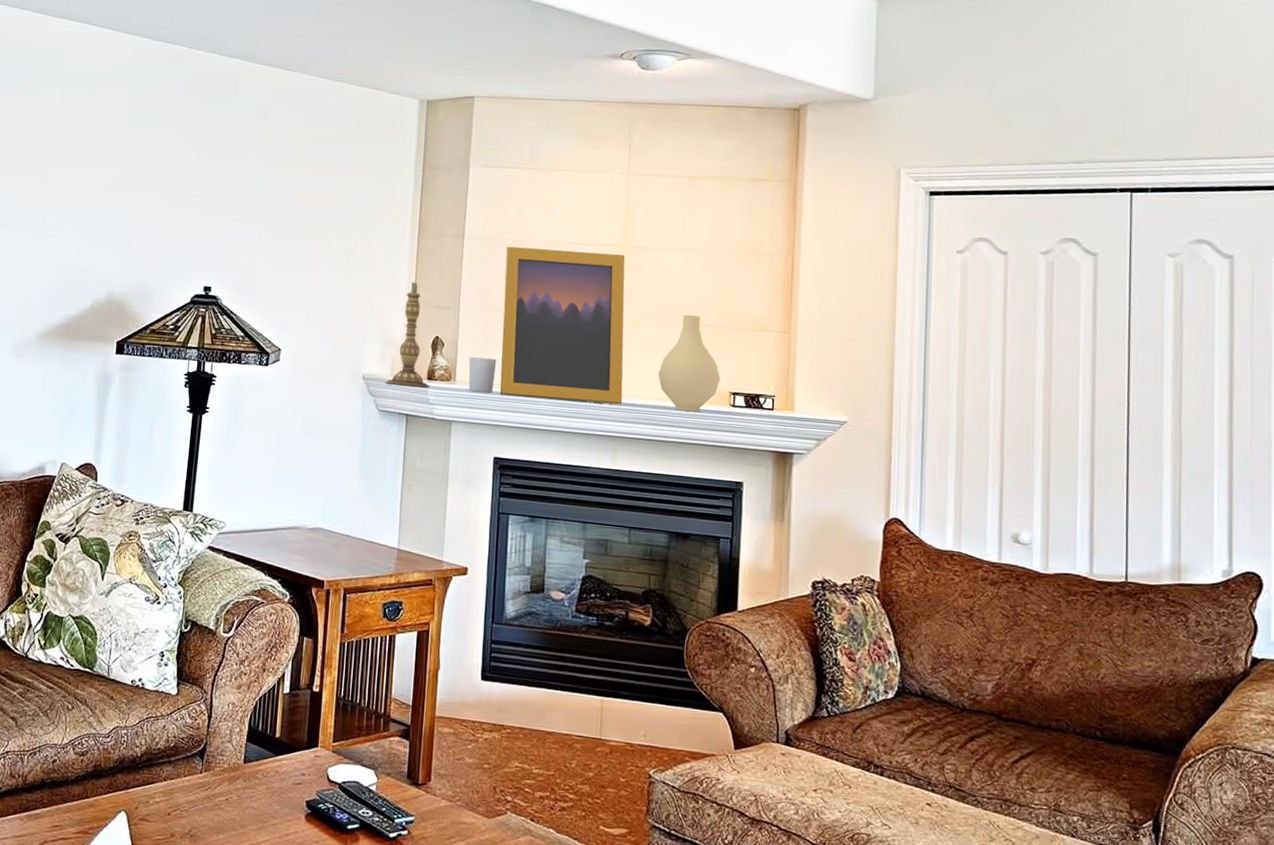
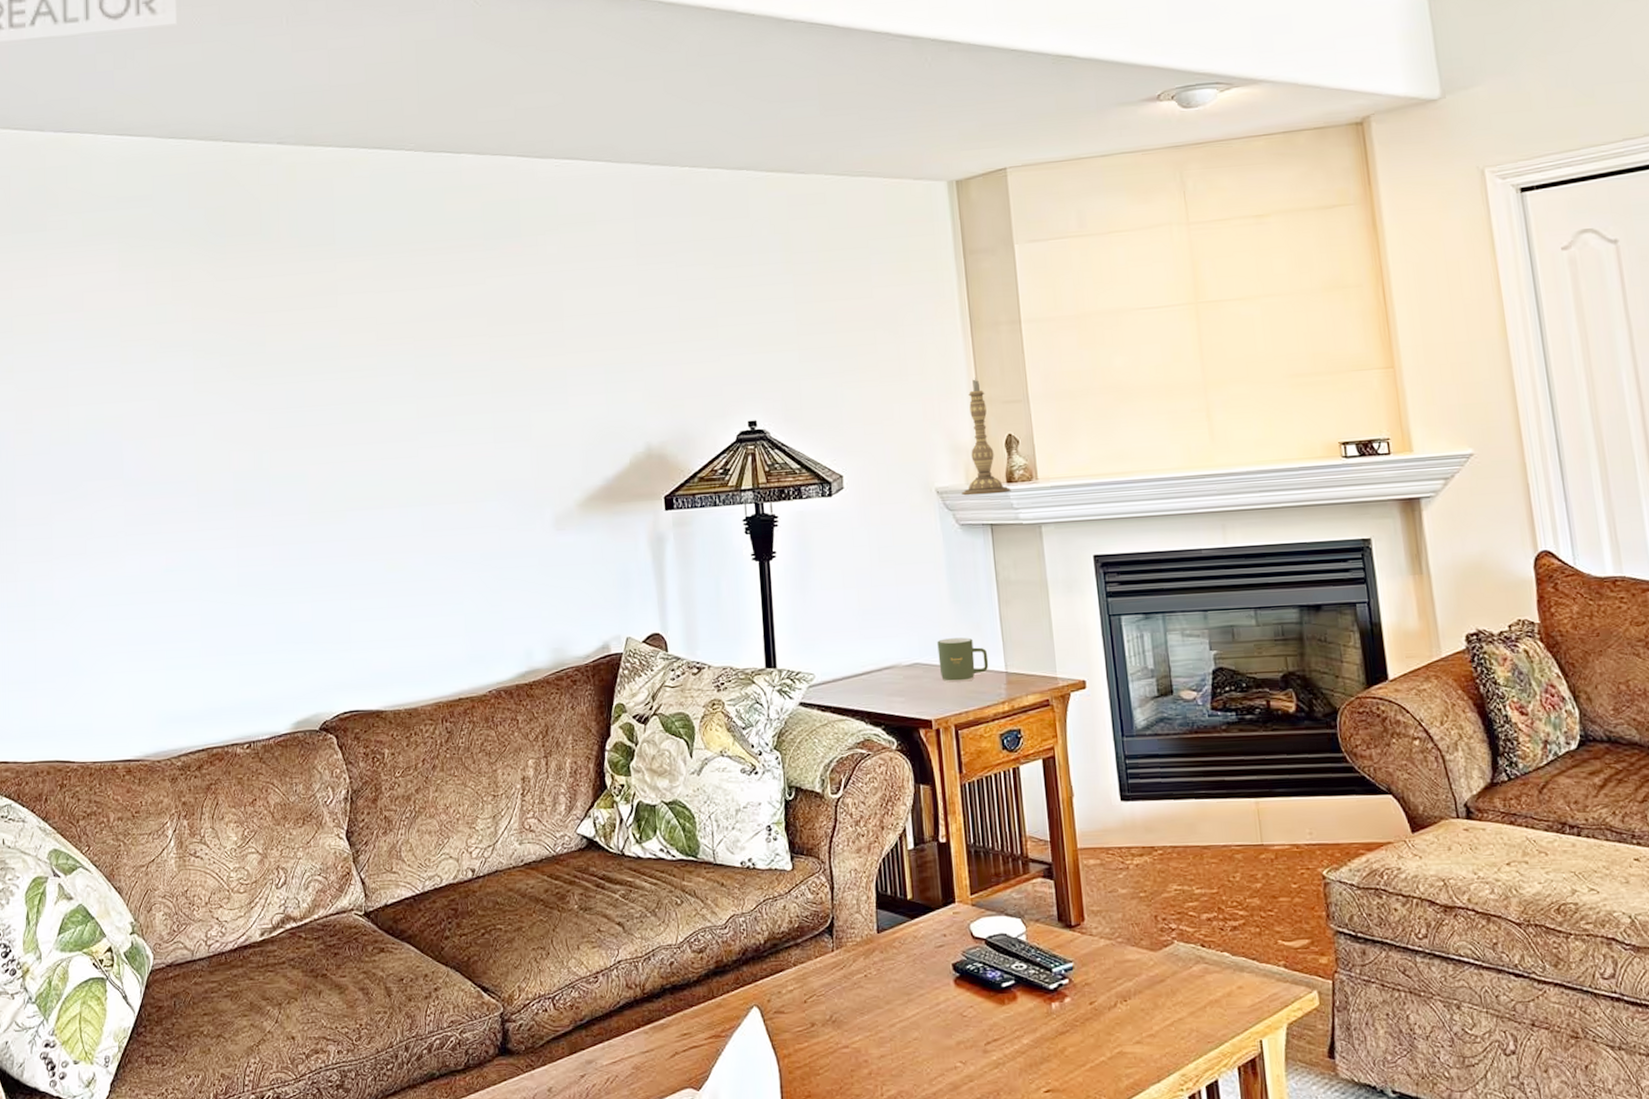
mug: none [339,510,385,552] -> present [937,637,989,683]
candle holder: present [468,357,497,394] -> none [1048,447,1081,488]
picture frame: present [499,246,626,405] -> none [1069,313,1224,486]
vase: present [658,315,720,412] -> none [1257,364,1327,472]

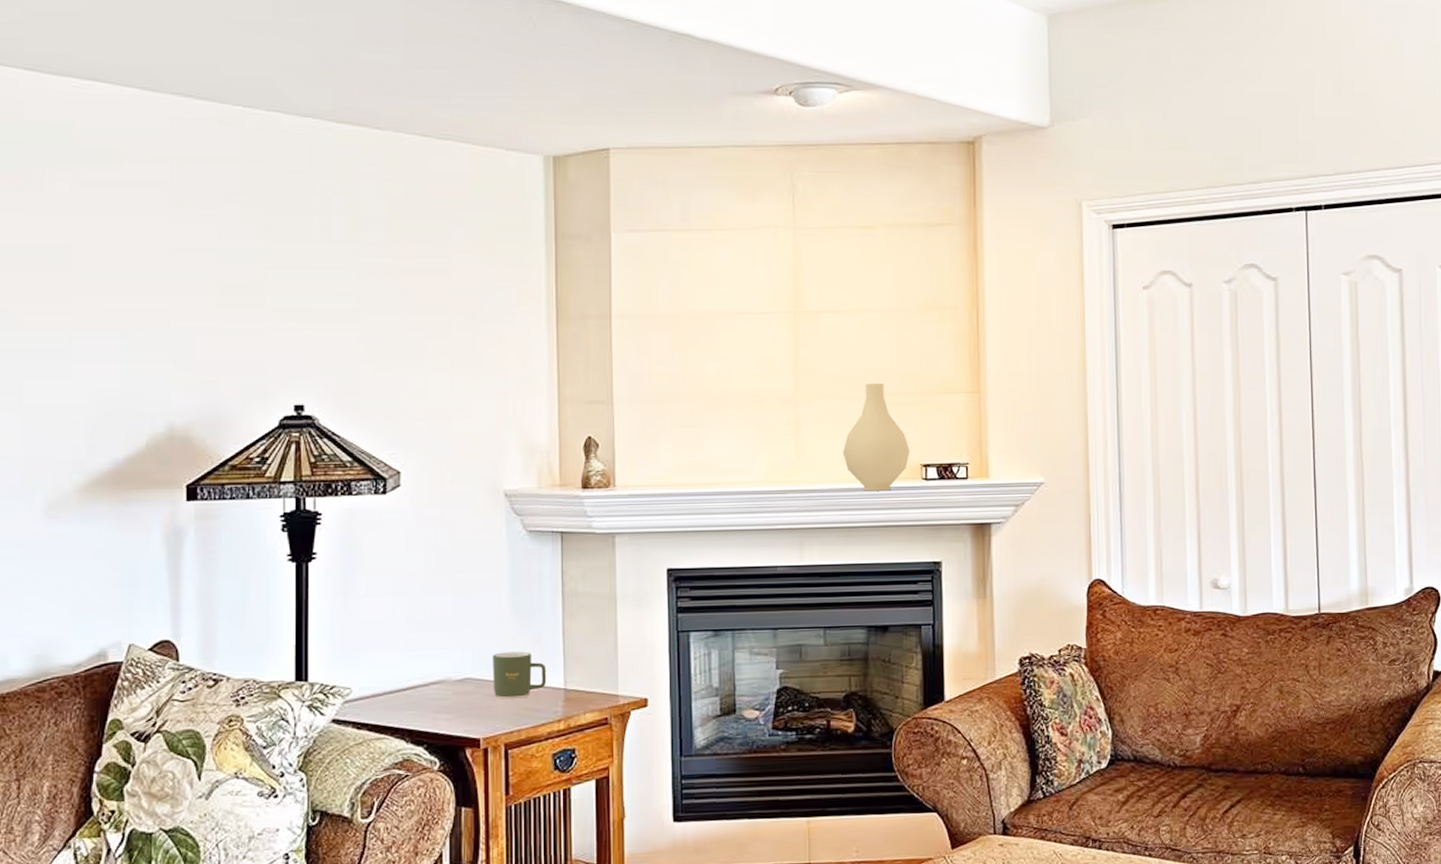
candlestick: present [962,377,1011,495] -> none [532,373,586,500]
vase: none [1257,364,1327,472] -> present [842,382,910,491]

